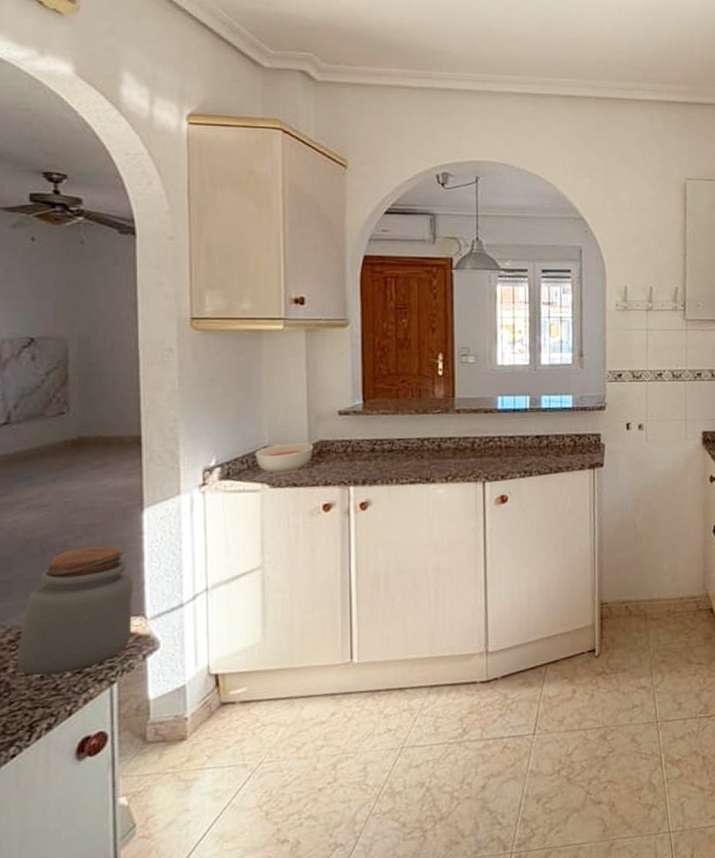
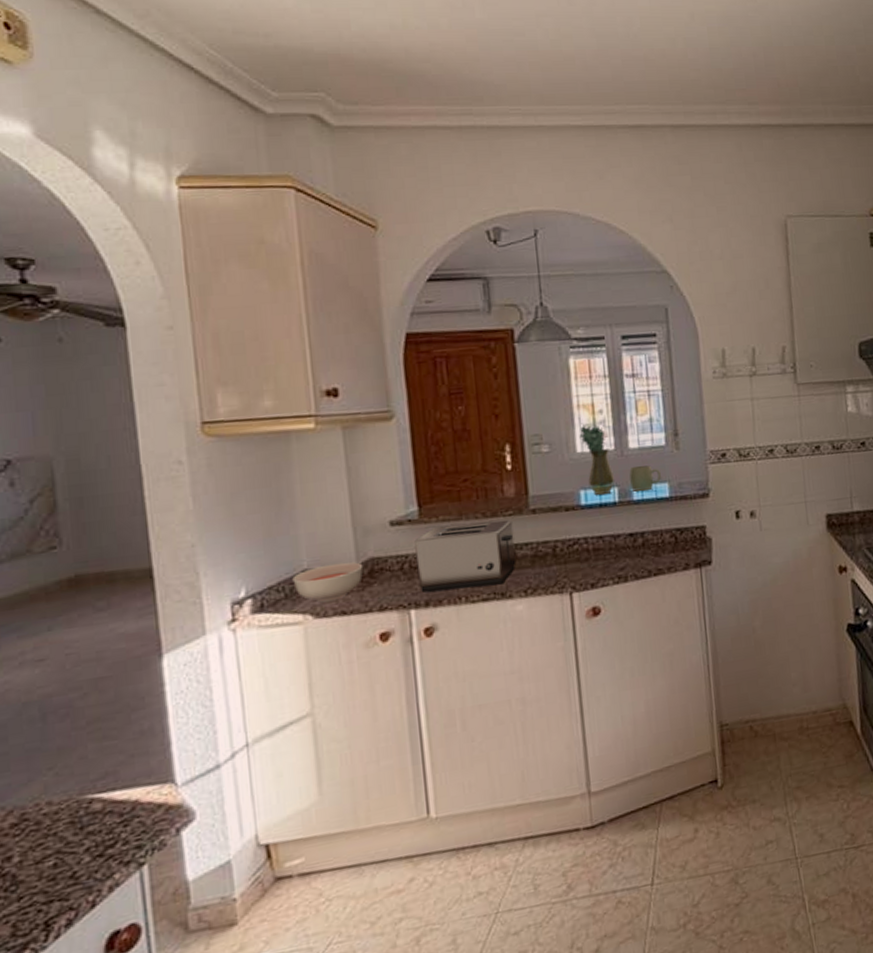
jar: present [16,546,134,676] -> none [22,702,160,863]
toaster: none [358,416,441,473] -> present [414,519,517,593]
vase: none [500,340,528,401] -> present [579,423,615,495]
mug: none [540,379,566,401] -> present [629,465,661,492]

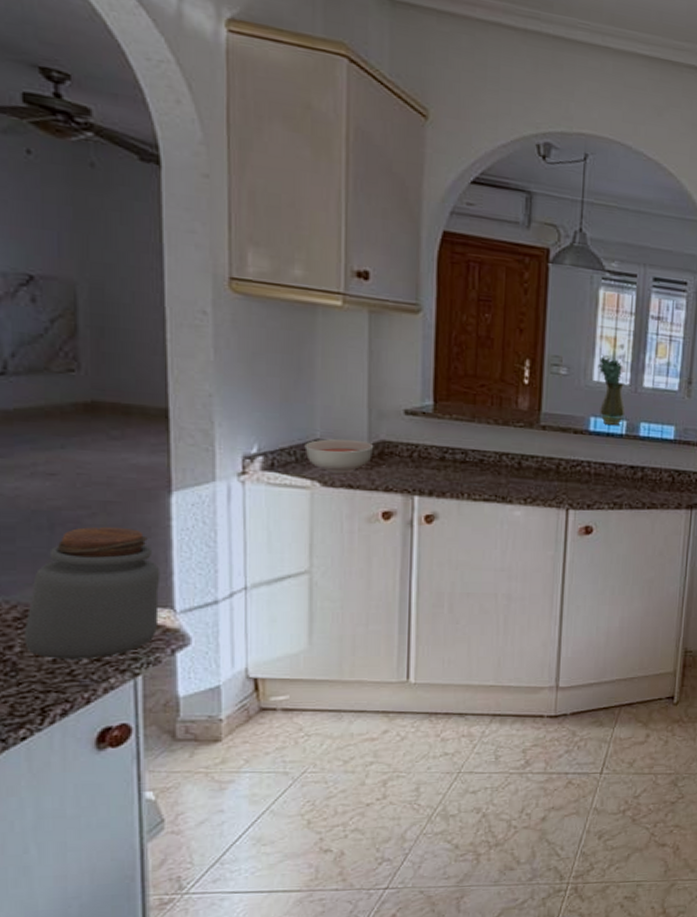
jar: none [22,702,160,863] -> present [24,526,161,659]
toaster: present [414,519,517,593] -> none [425,424,522,489]
mug: present [629,465,661,492] -> none [639,404,669,429]

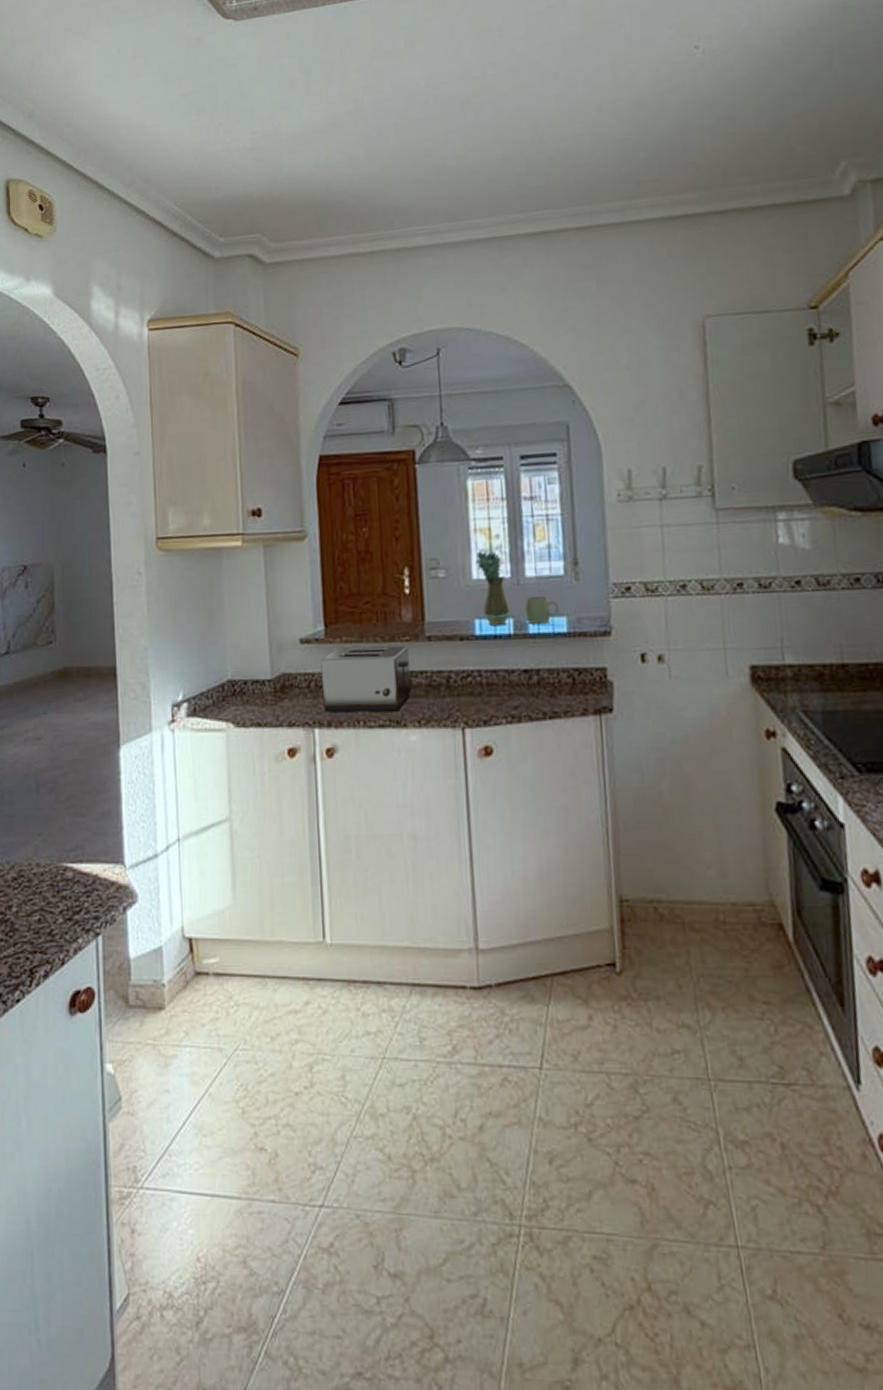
jar: present [24,526,161,659] -> none [19,784,114,918]
bowl: present [304,438,374,474] -> none [219,675,277,713]
toaster: none [425,424,522,489] -> present [320,645,412,713]
mug: none [639,404,669,429] -> present [525,596,559,624]

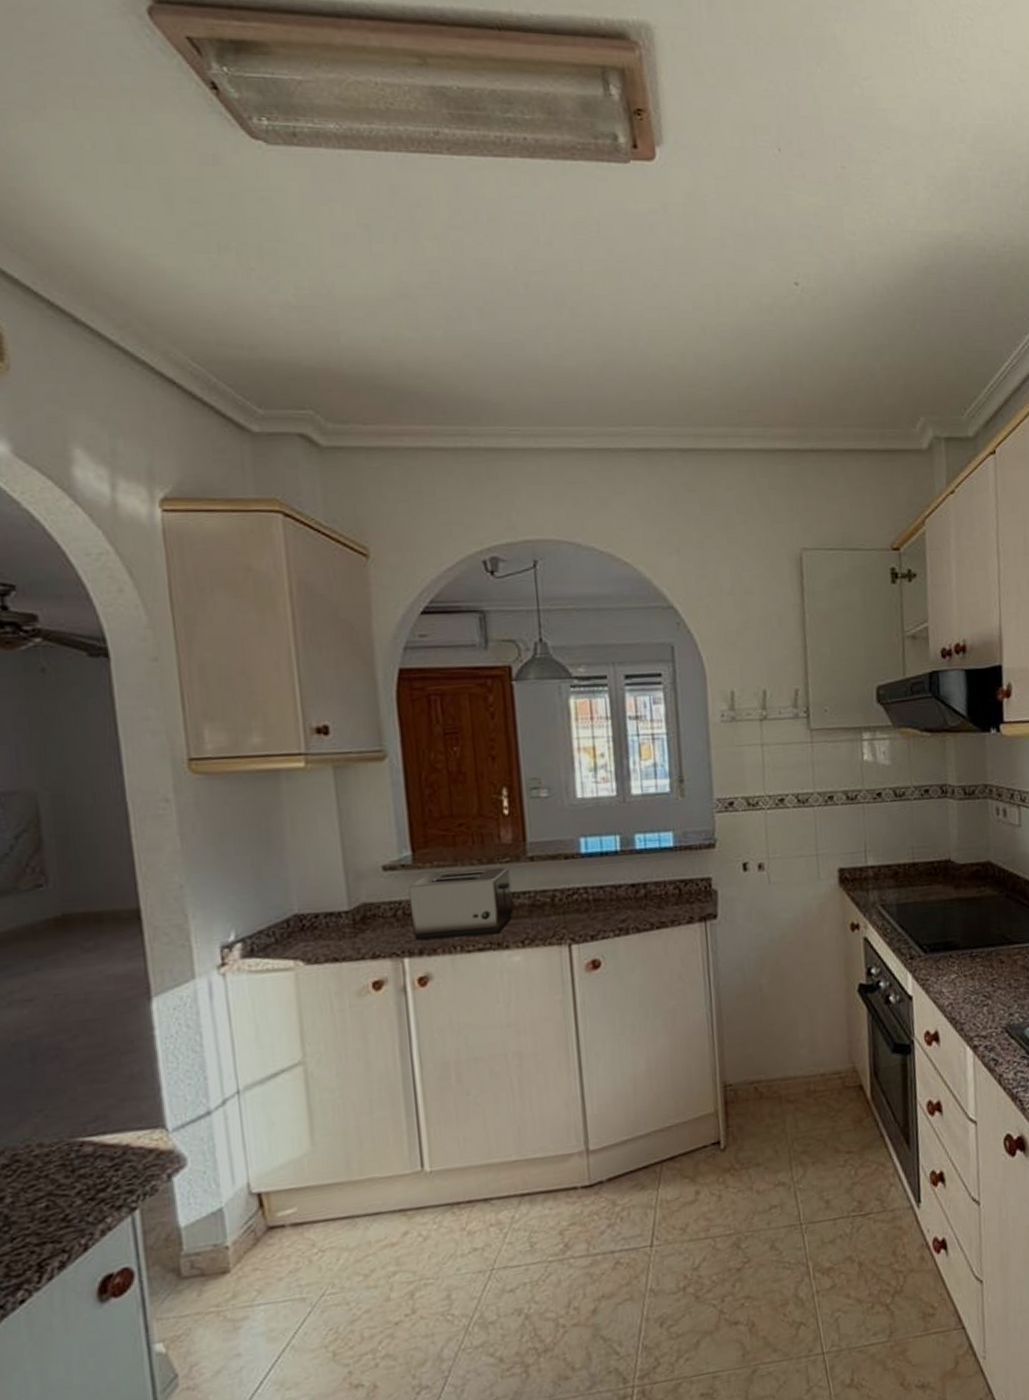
vase: present [475,548,511,625] -> none [579,767,617,843]
mug: present [525,596,559,624] -> none [631,812,665,840]

